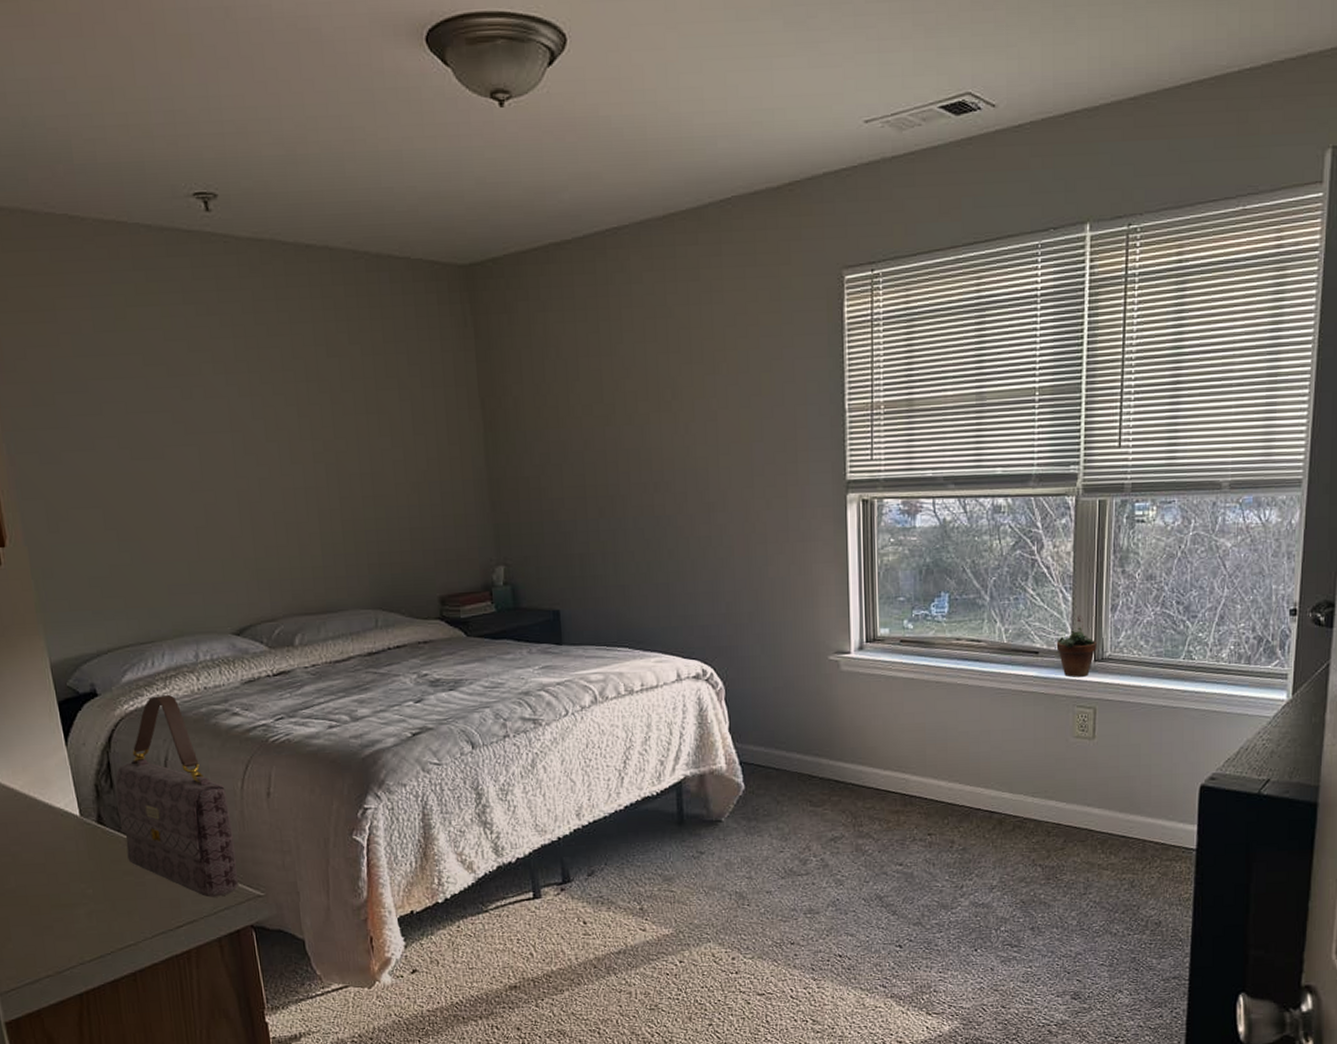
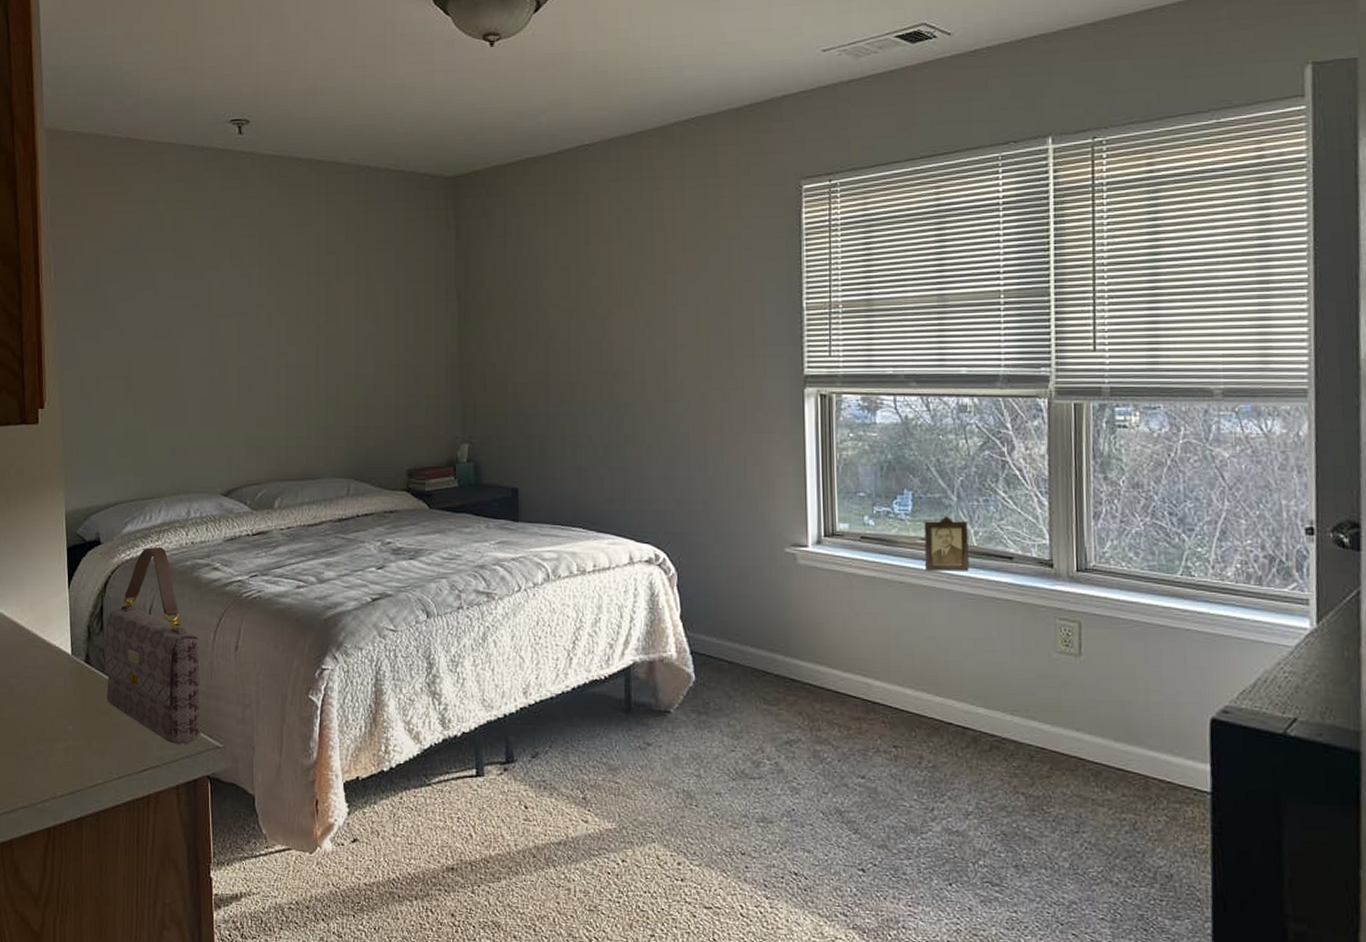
photo frame: none [958,615,999,669] -> present [924,515,969,571]
succulent plant: present [1056,614,1097,678] -> none [1032,520,1079,589]

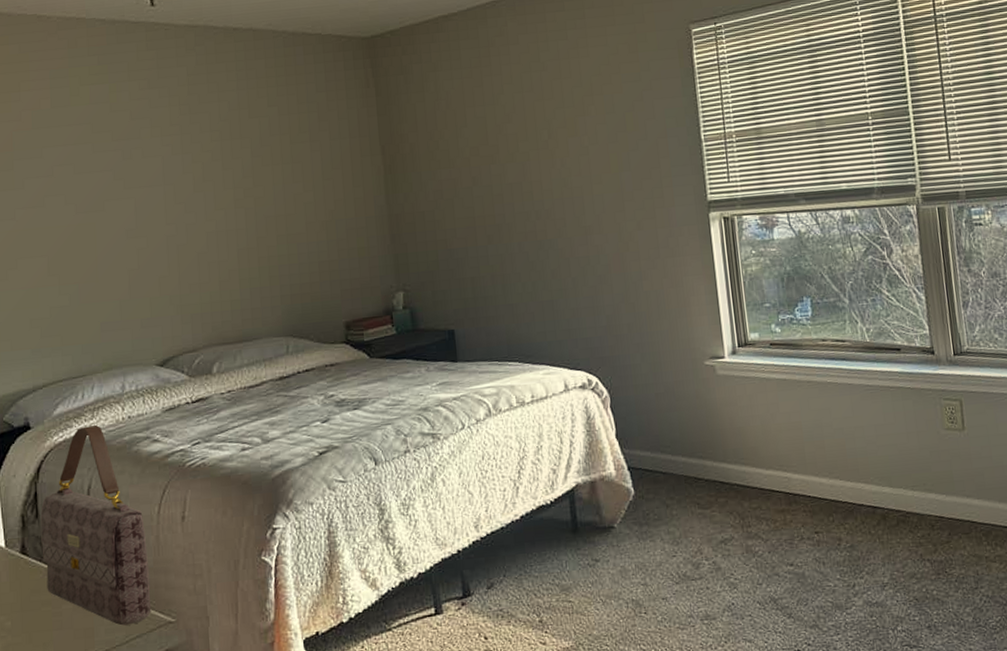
photo frame: present [924,515,969,571] -> none [823,317,865,369]

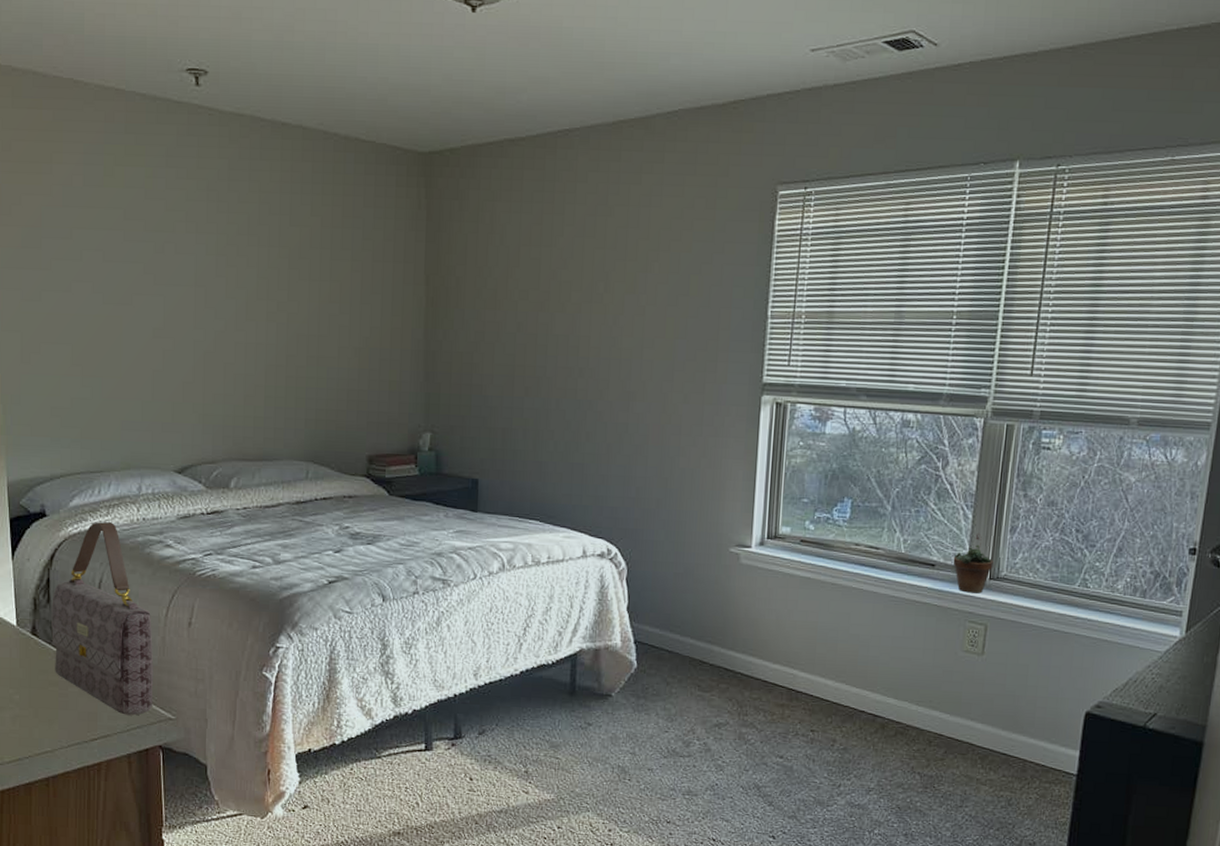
succulent plant: none [915,312,955,372] -> present [952,533,993,595]

